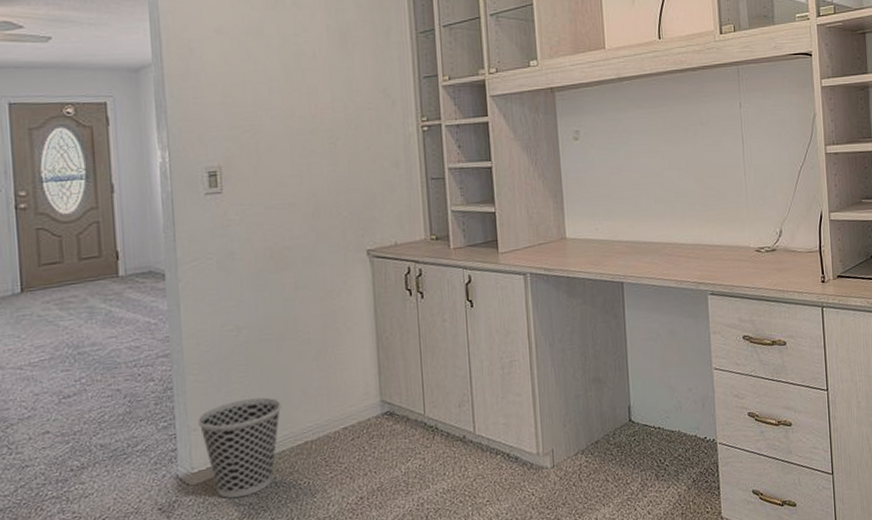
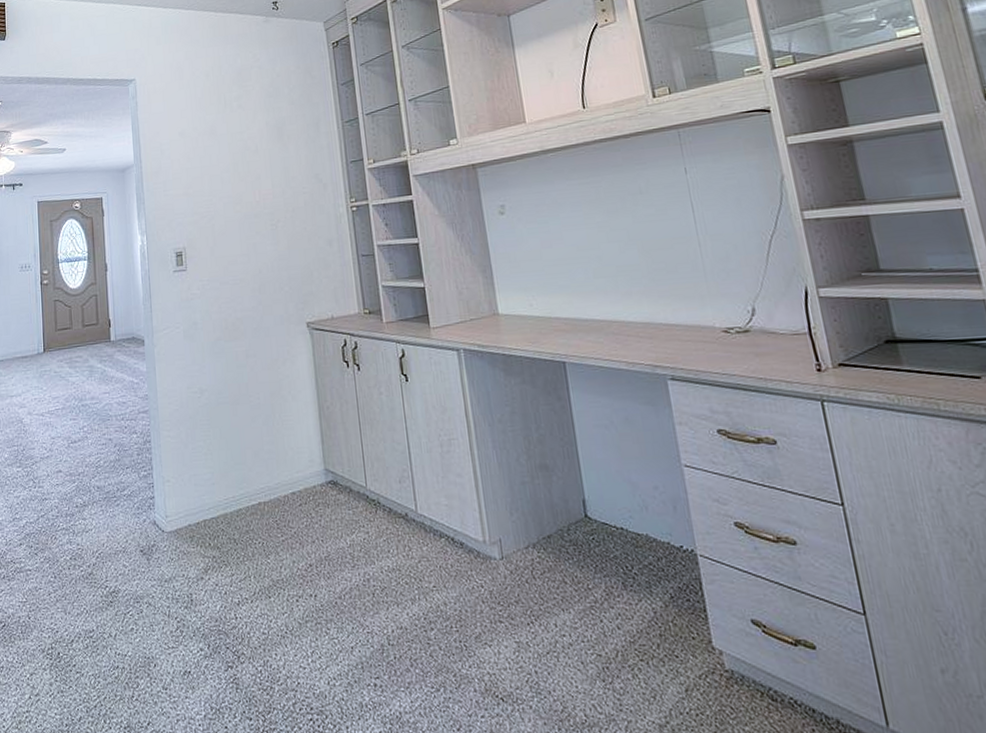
wastebasket: present [198,397,282,499] -> none [170,456,238,550]

